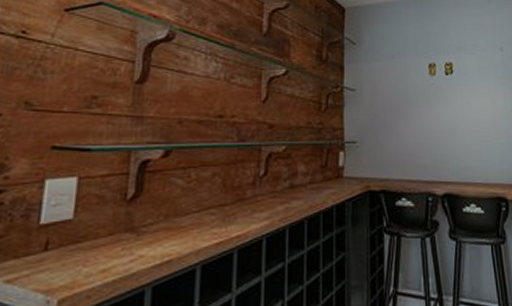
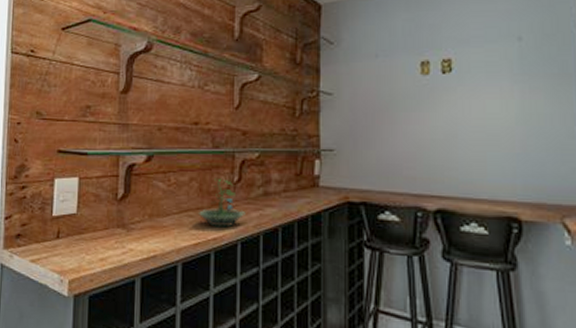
terrarium: none [220,172,272,224] -> present [197,178,246,228]

